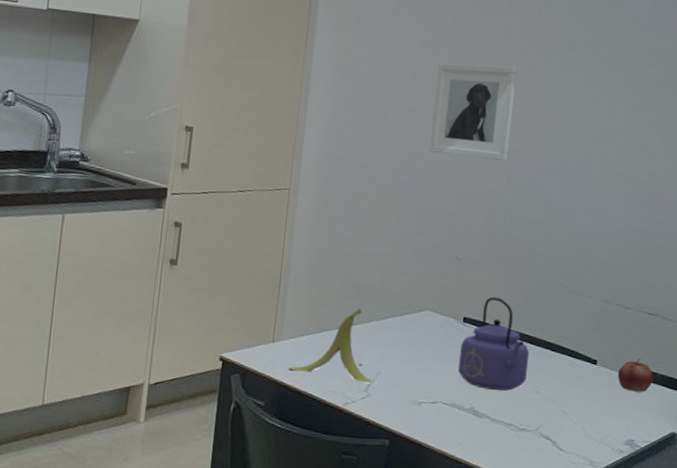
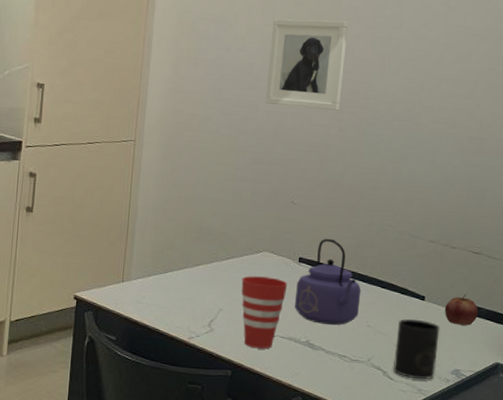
banana peel: present [289,309,372,383] -> none [137,250,215,319]
cup: none [401,336,451,417] -> present [241,276,288,349]
mug: none [562,384,613,451] -> present [392,318,440,380]

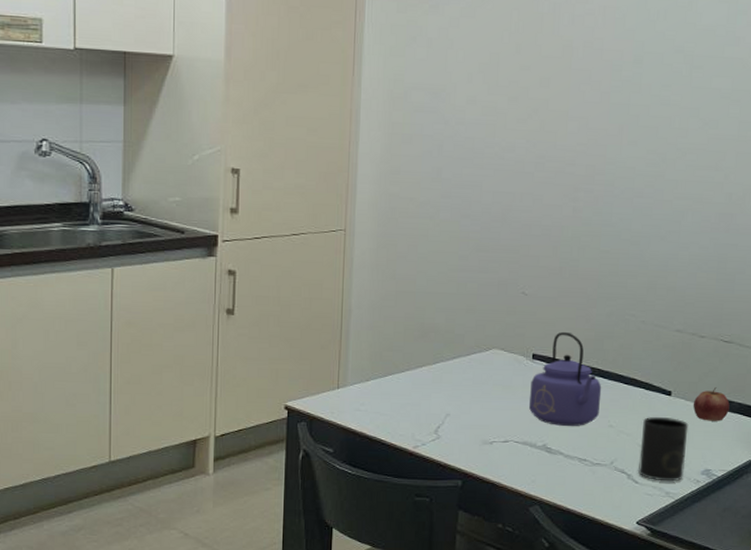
cup: present [241,276,288,349] -> none [469,376,521,456]
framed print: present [266,18,348,111] -> none [490,85,580,188]

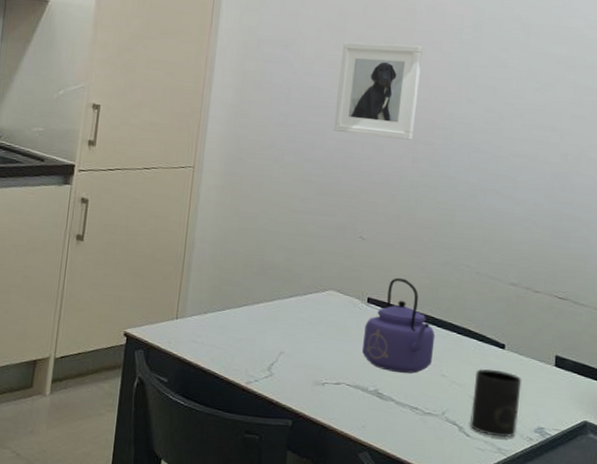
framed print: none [490,85,580,188] -> present [334,41,423,140]
apple: present [693,387,730,421] -> none [526,343,564,379]

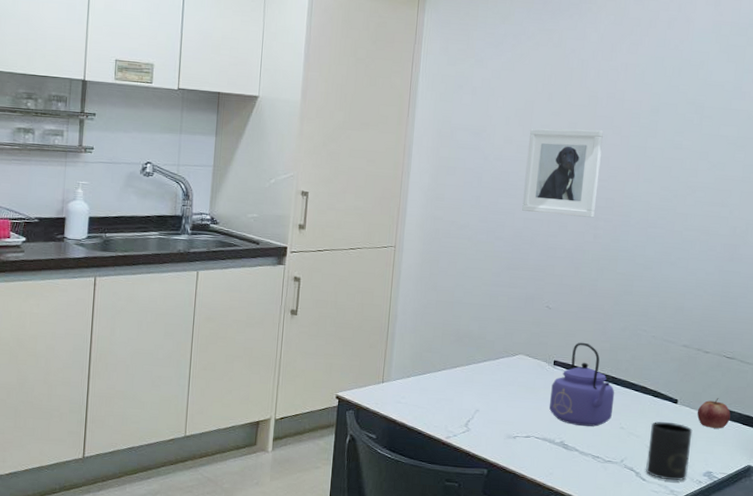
apple: none [526,343,564,379] -> present [697,398,731,429]

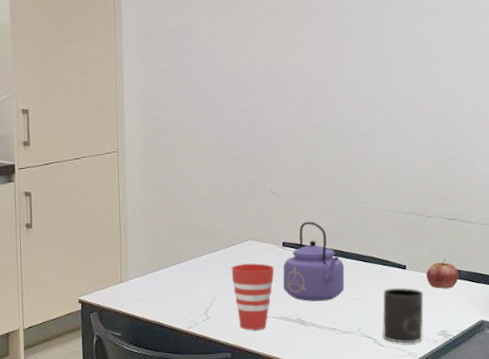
cup: none [497,378,543,449] -> present [231,263,275,331]
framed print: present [522,128,603,218] -> none [234,15,306,103]

